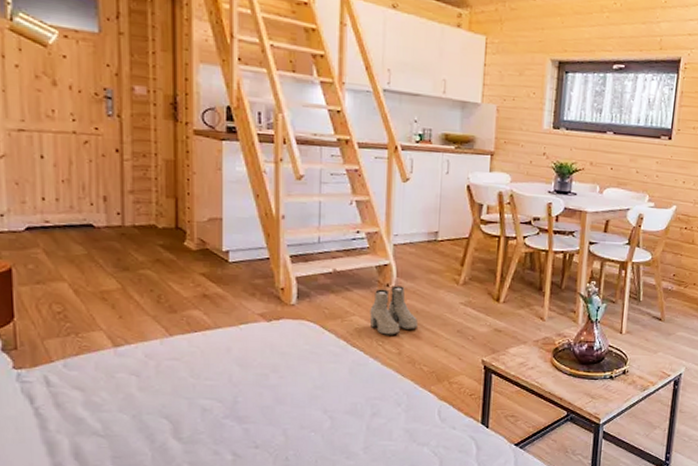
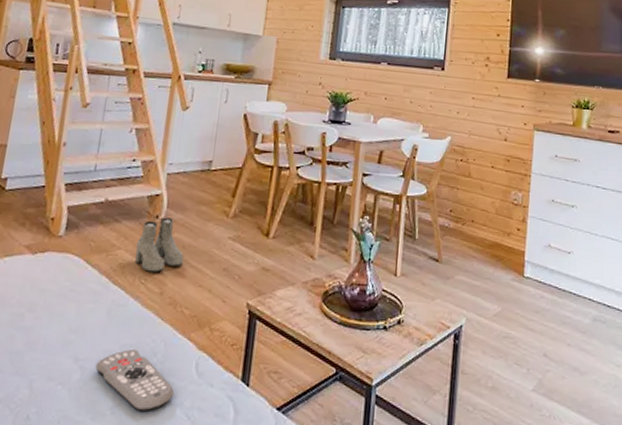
remote control: none [344,400,421,450] -> present [95,348,175,411]

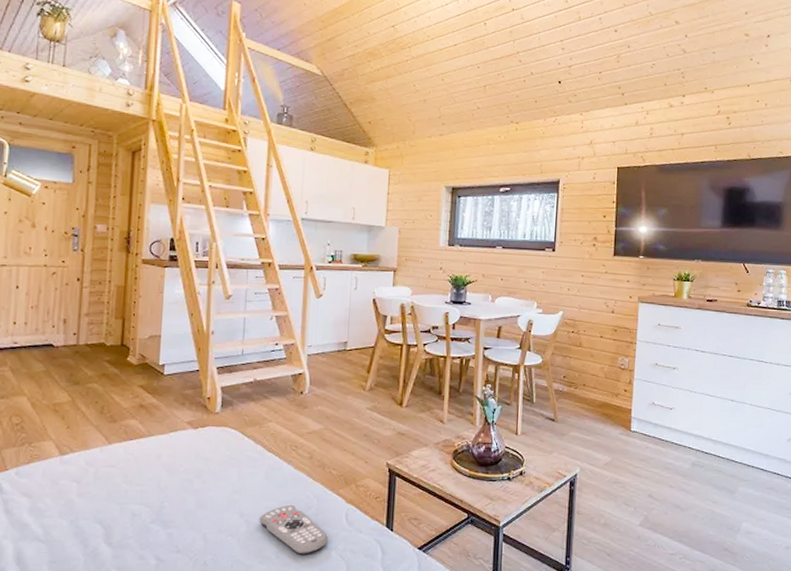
boots: present [135,217,184,273] -> none [284,393,328,440]

